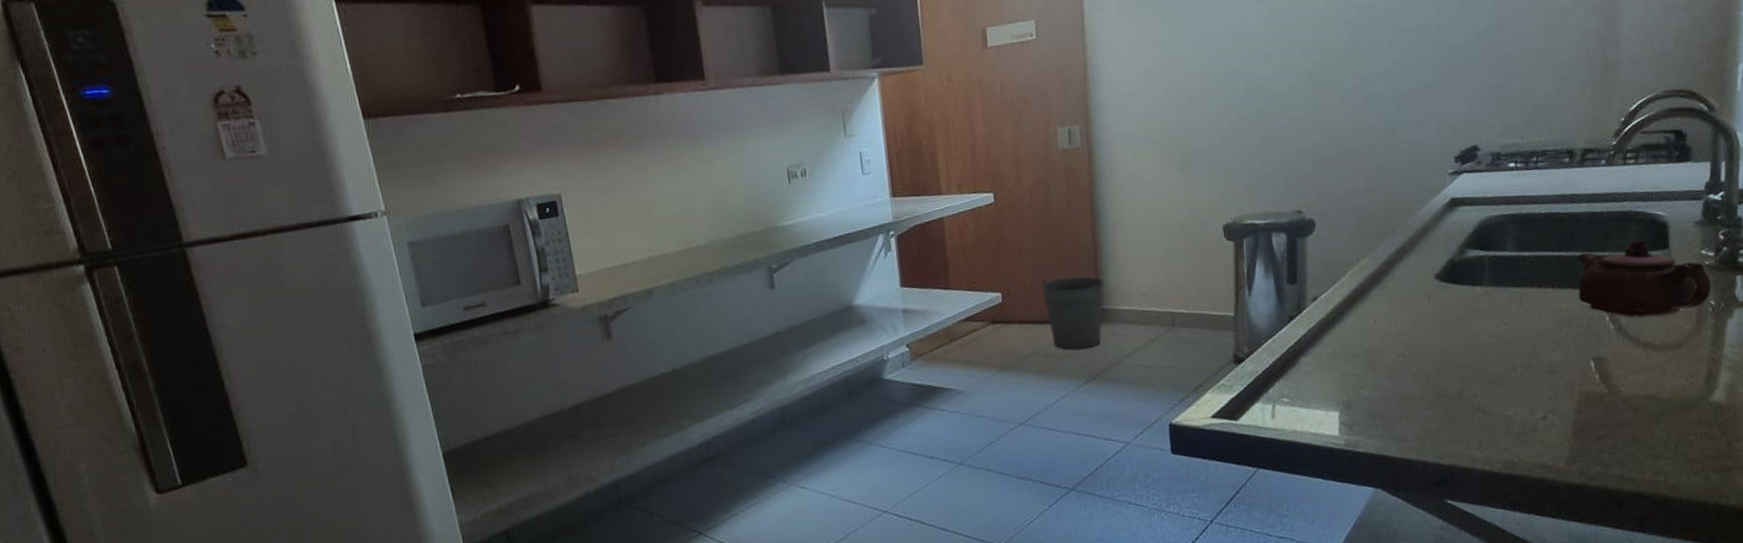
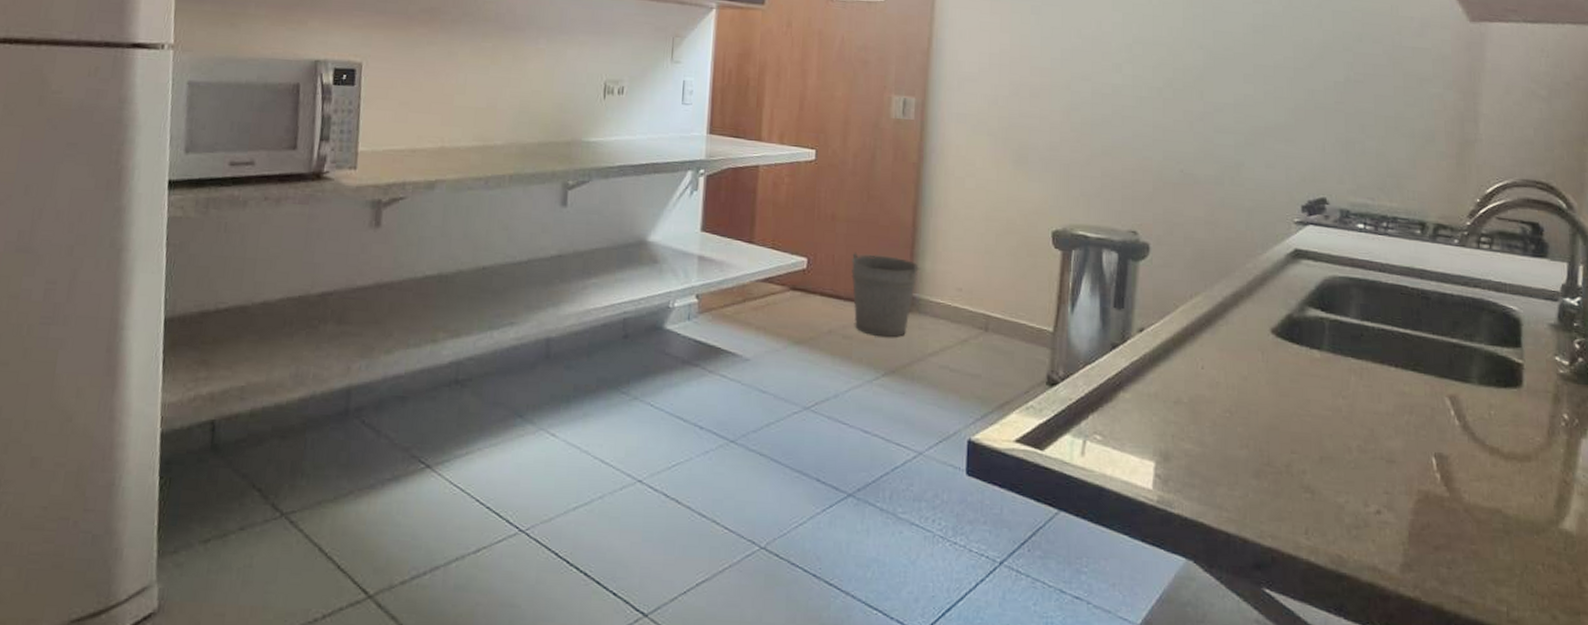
teapot: present [1577,239,1711,317] -> none [1423,332,1565,421]

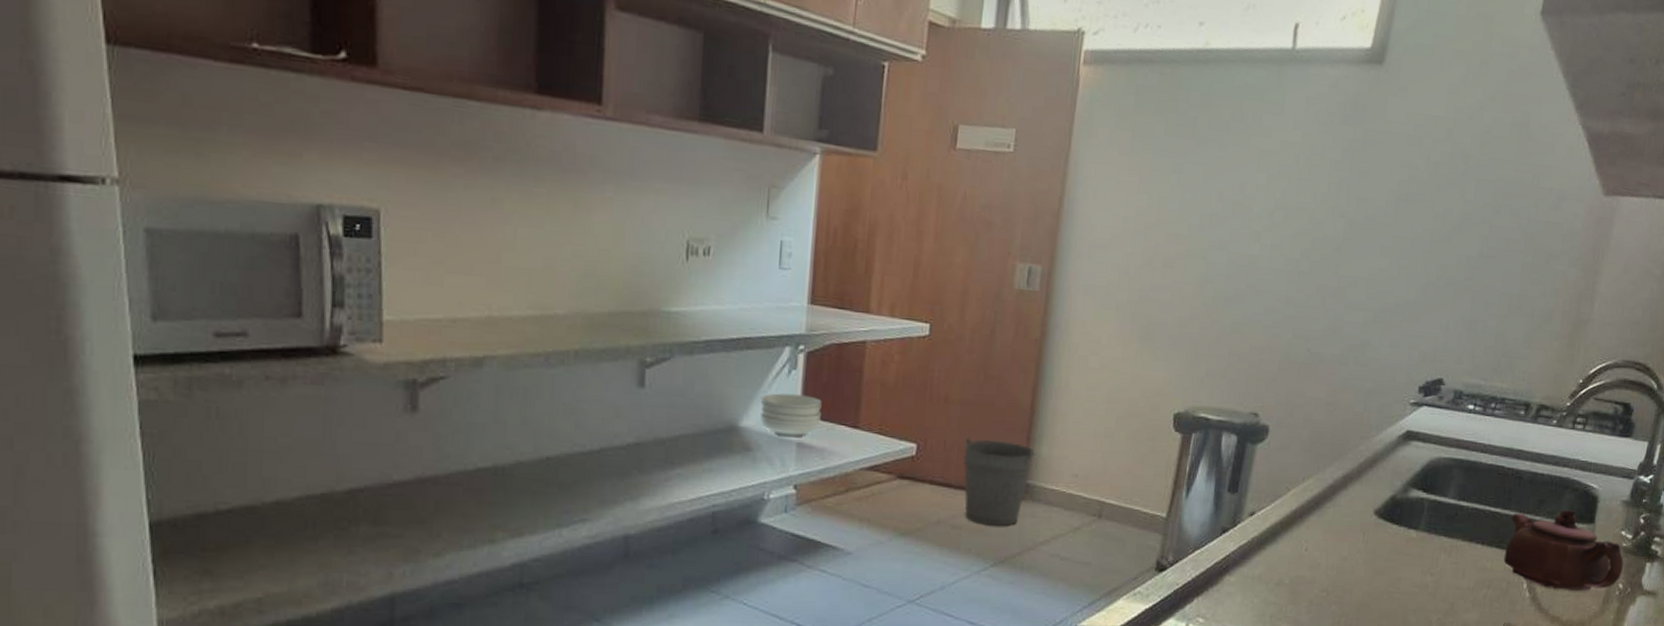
bowl: none [665,211,720,252] -> present [759,393,822,438]
teapot: none [1423,332,1565,421] -> present [1503,509,1624,592]

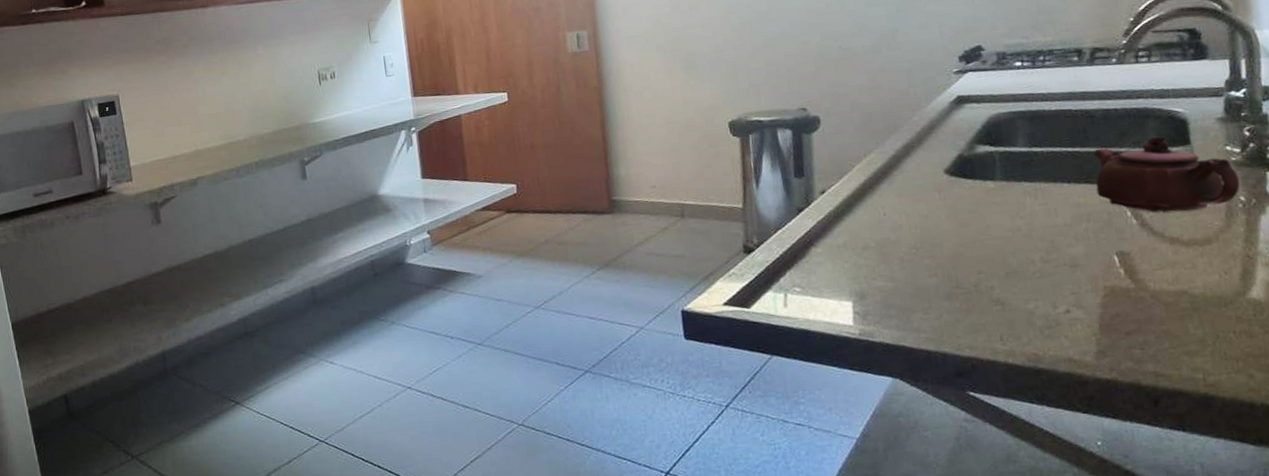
bowl: present [759,393,822,438] -> none [390,163,438,197]
bucket: present [963,437,1037,527] -> none [554,169,617,239]

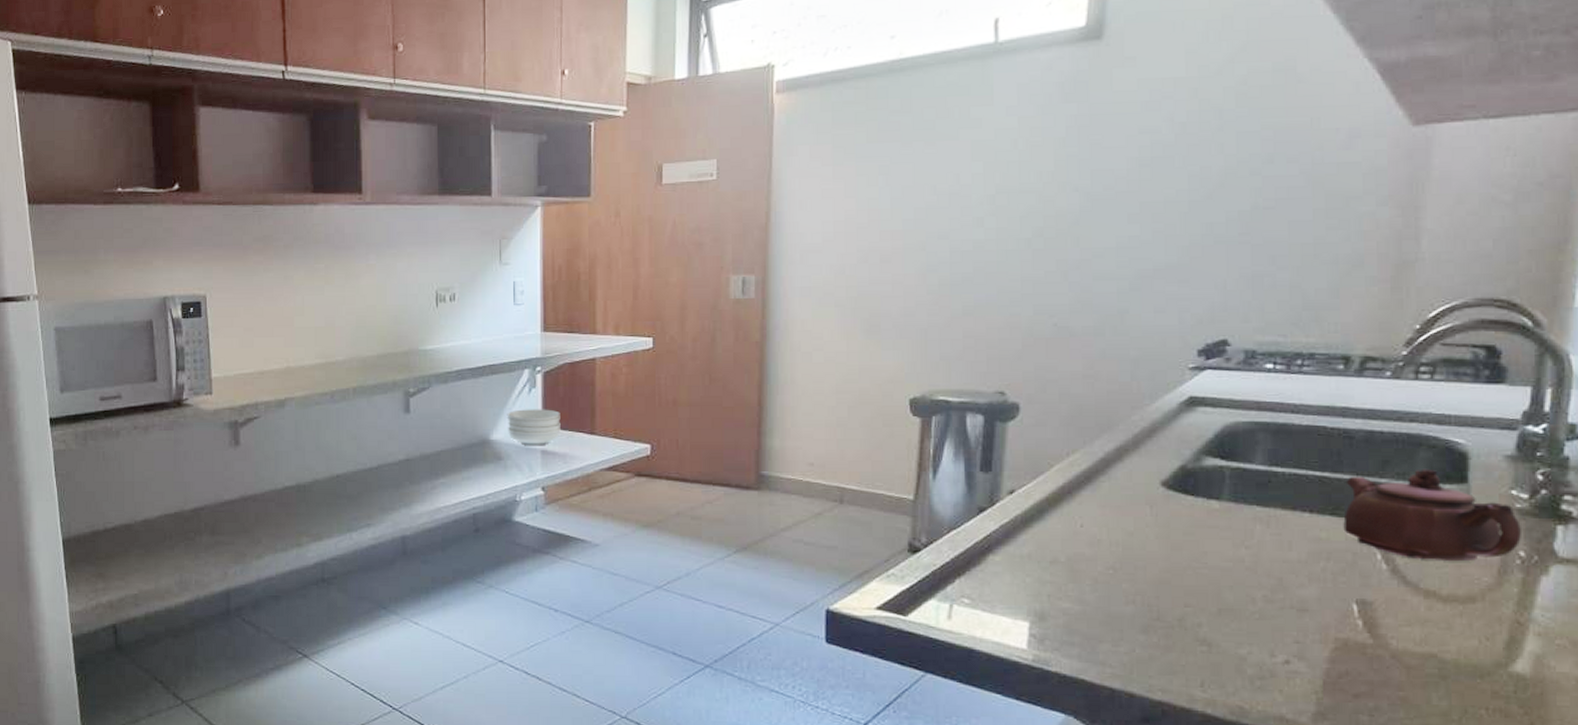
bowl: none [390,163,438,197] -> present [507,409,561,446]

